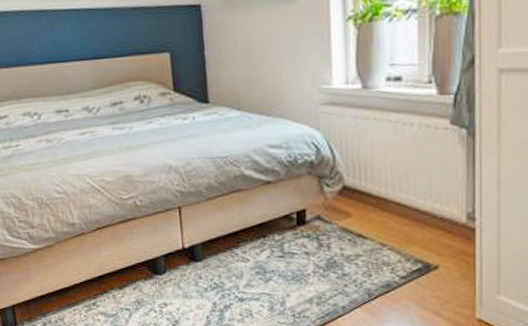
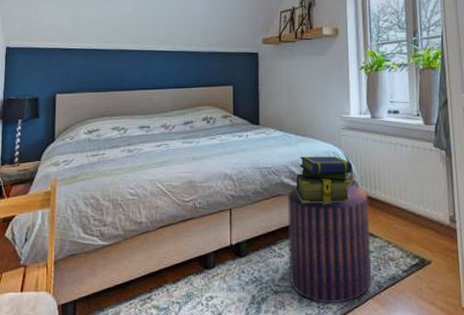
stool: none [250,175,360,312] -> present [287,184,372,303]
stack of books: none [260,140,335,200] -> present [296,156,352,204]

